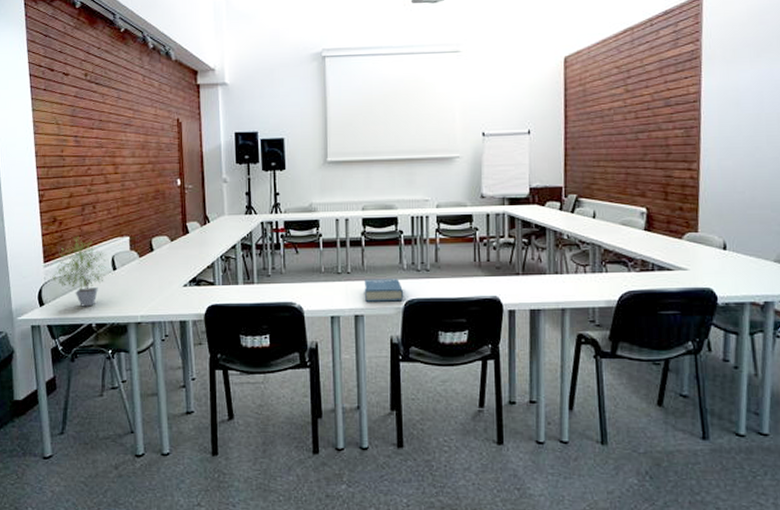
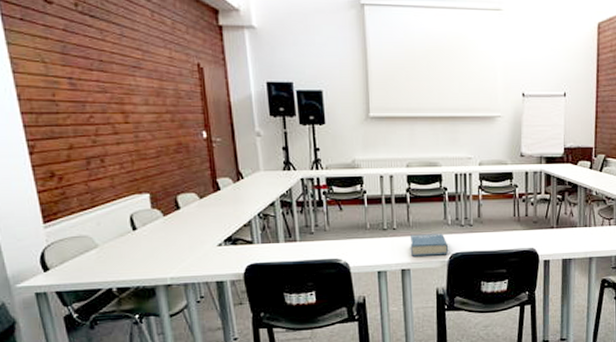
potted plant: present [52,235,108,307] -> none [56,192,126,271]

